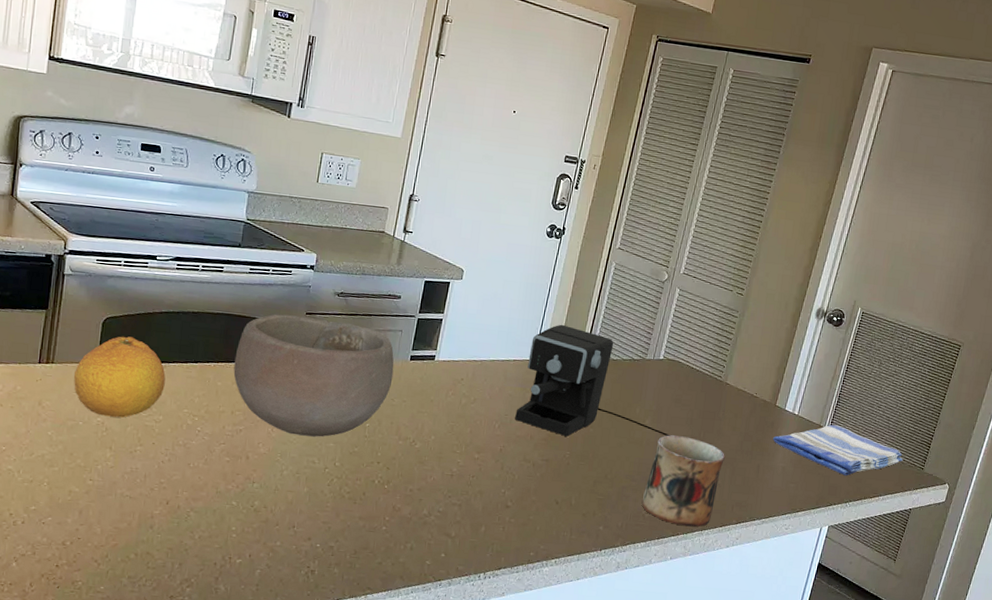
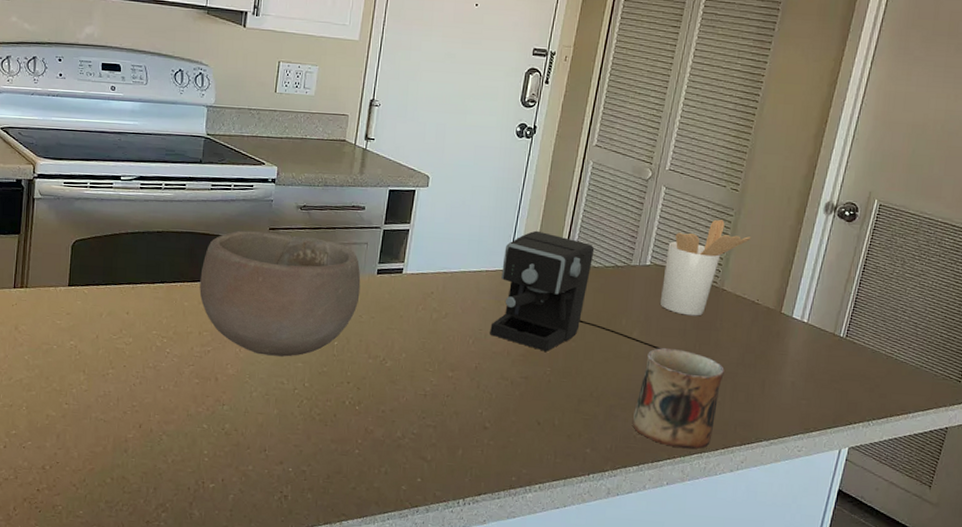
fruit: present [74,336,166,418] -> none [47,258,134,341]
utensil holder: none [670,320,753,407] -> present [659,219,752,316]
dish towel: present [773,424,903,476] -> none [779,332,936,391]

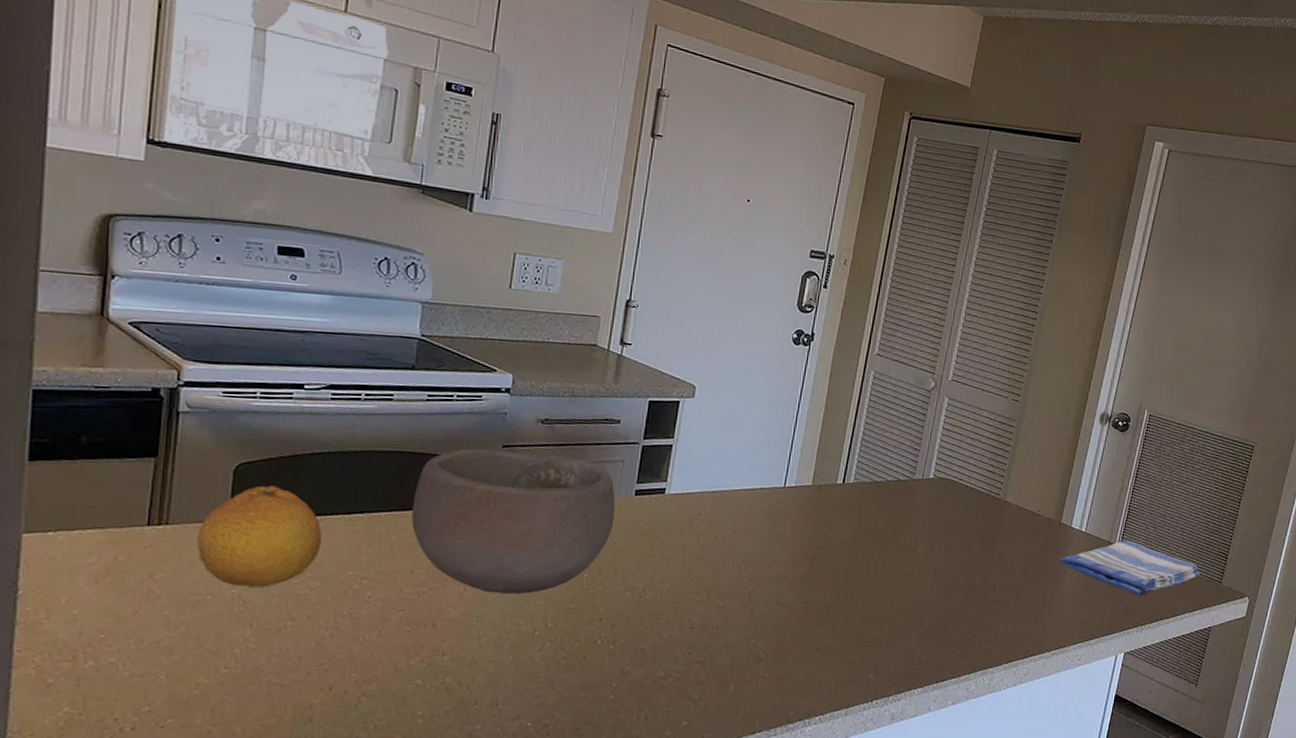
fruit: none [47,258,134,341] -> present [197,485,322,587]
coffee maker: present [490,230,662,352] -> none [764,444,946,573]
mug: present [633,347,724,450] -> none [917,562,1008,666]
utensil holder: present [659,219,752,316] -> none [943,430,1033,530]
dish towel: none [779,332,936,391] -> present [1060,540,1200,596]

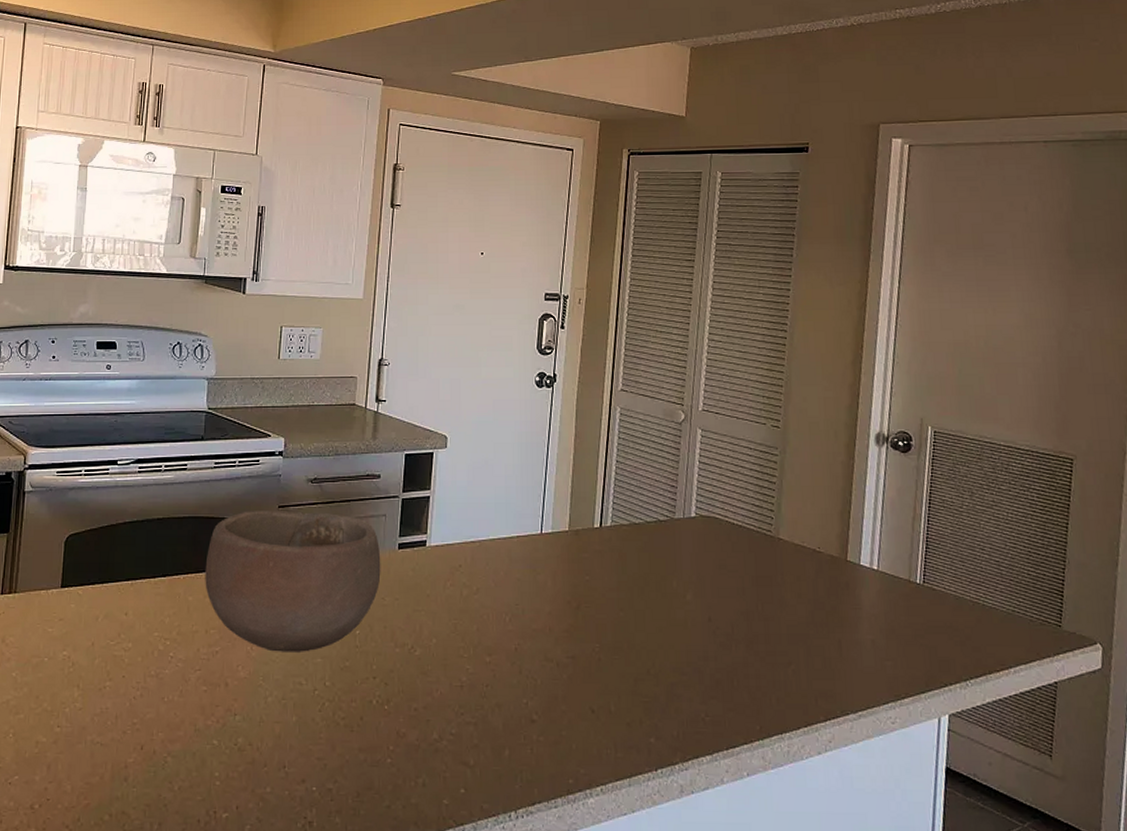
fruit: present [197,485,322,587] -> none [38,554,133,649]
dish towel: present [1060,540,1200,596] -> none [852,578,1031,645]

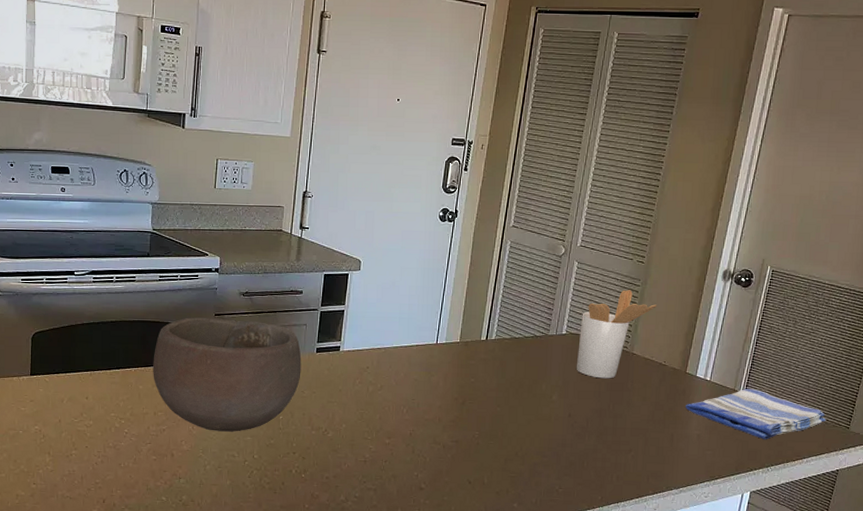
utensil holder: none [711,460,802,571] -> present [576,290,657,379]
dish towel: none [852,578,1031,645] -> present [686,388,826,440]

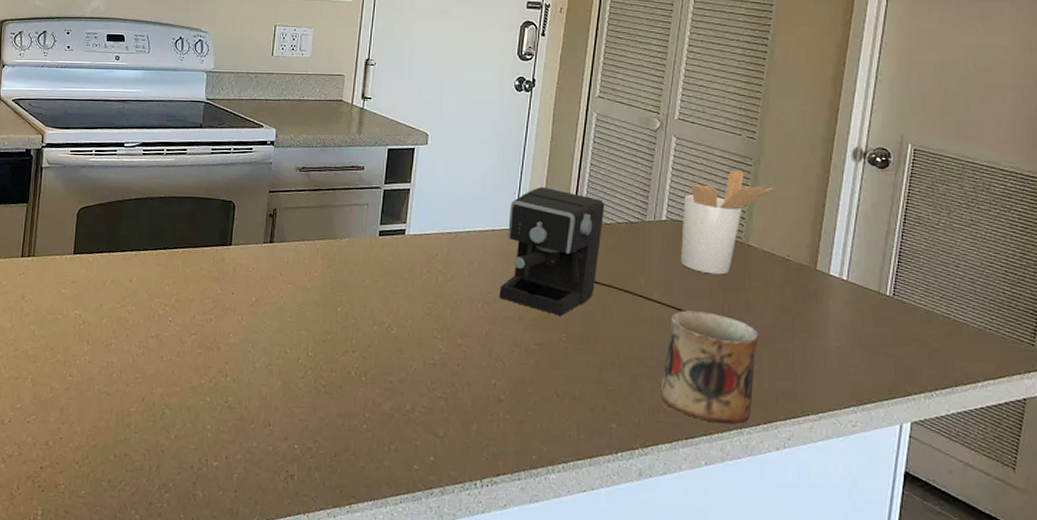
bowl: present [153,317,302,432] -> none [201,194,363,324]
coffee maker: none [422,306,579,417] -> present [499,186,687,316]
mug: none [555,408,636,500] -> present [662,309,759,425]
dish towel: present [686,388,826,440] -> none [819,290,1003,357]

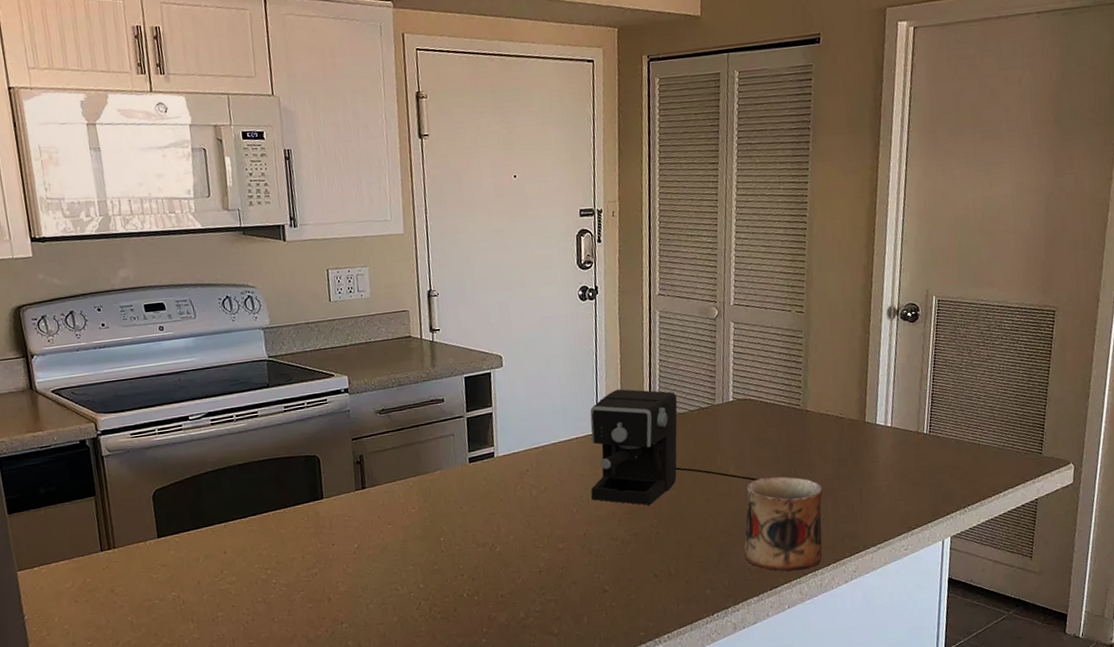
utensil holder: present [680,170,775,275] -> none [747,343,825,443]

